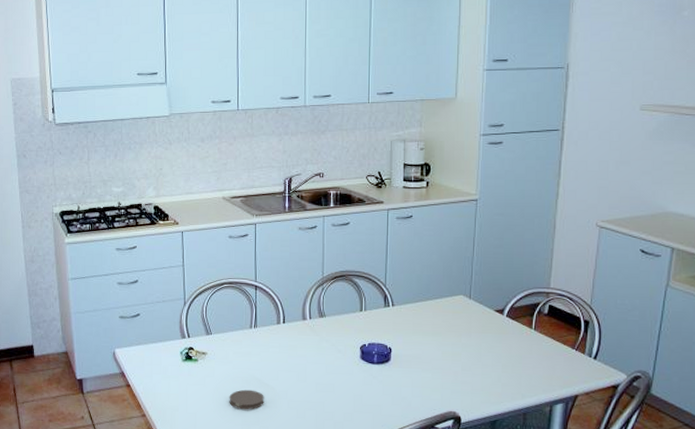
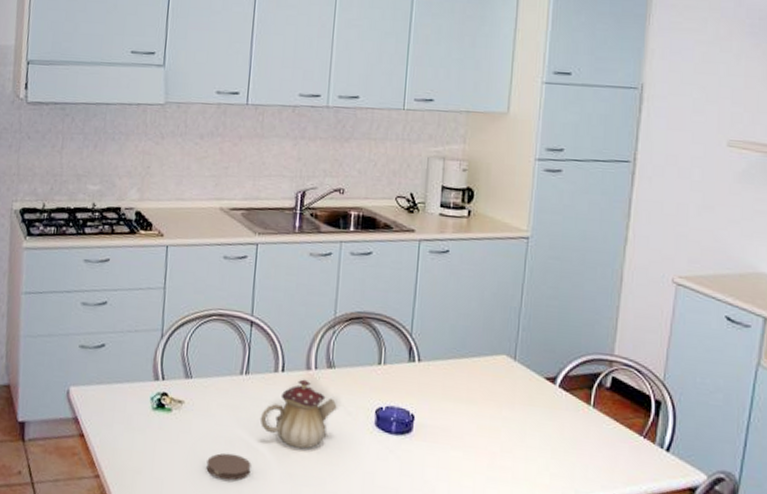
teapot: none [268,328,329,381] -> present [260,379,337,449]

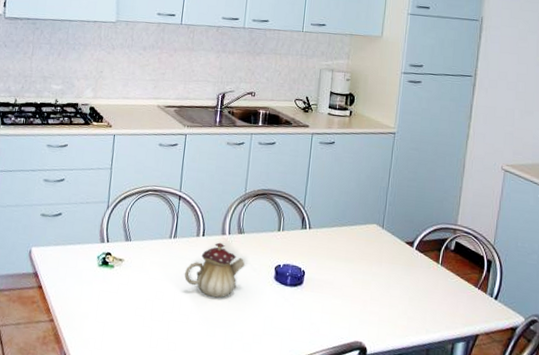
coaster: present [206,453,251,481] -> none [140,301,176,324]

